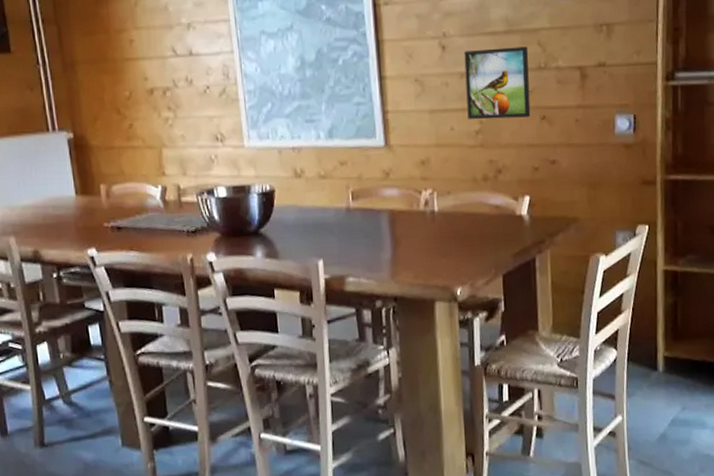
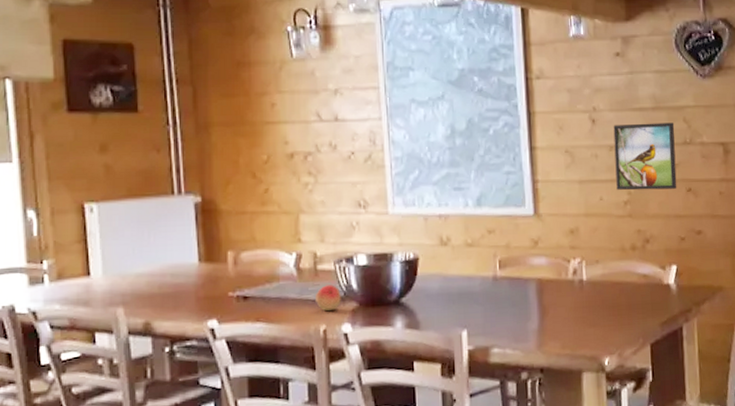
fruit: none [181,216,205,240] -> present [316,285,341,311]

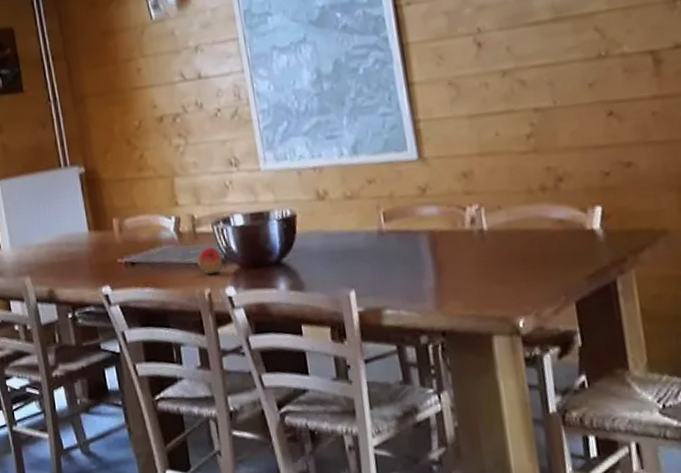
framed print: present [613,122,677,191] -> none [504,34,594,122]

